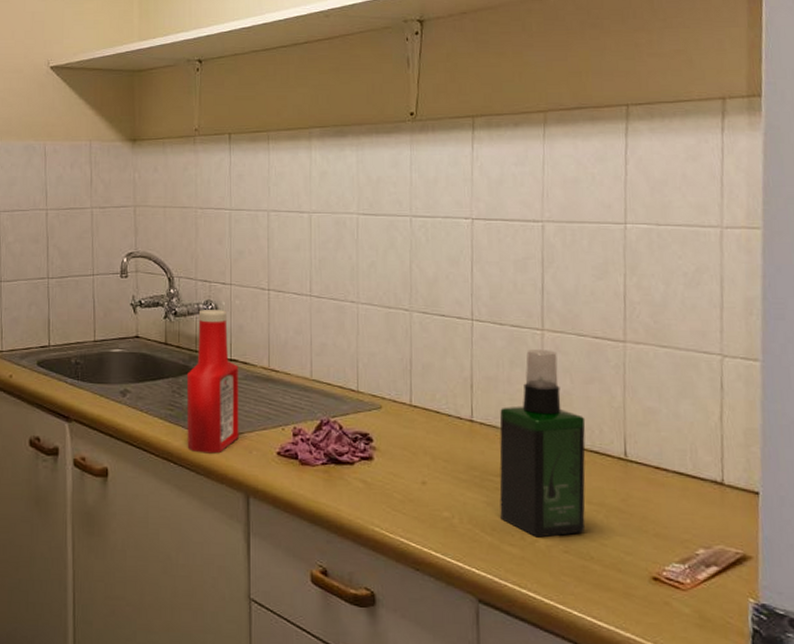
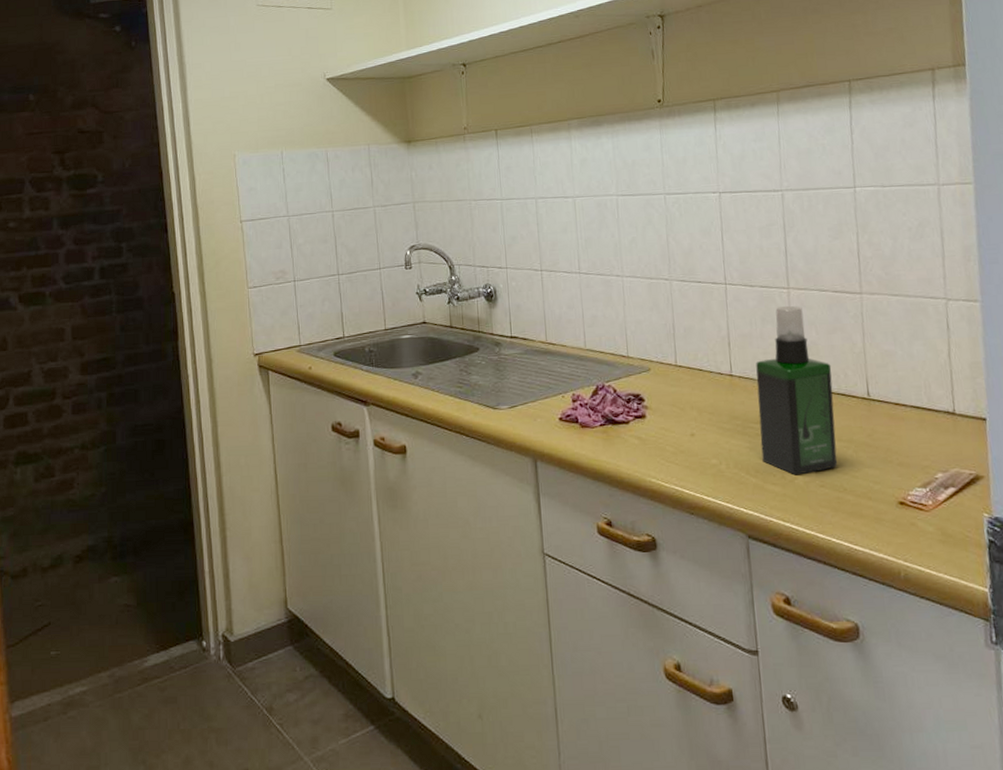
ketchup bottle: present [186,309,239,454] -> none [471,291,524,425]

